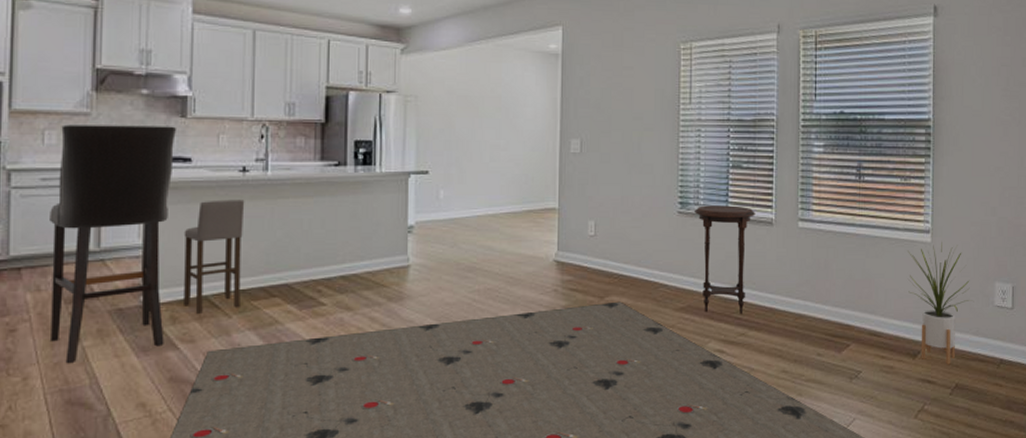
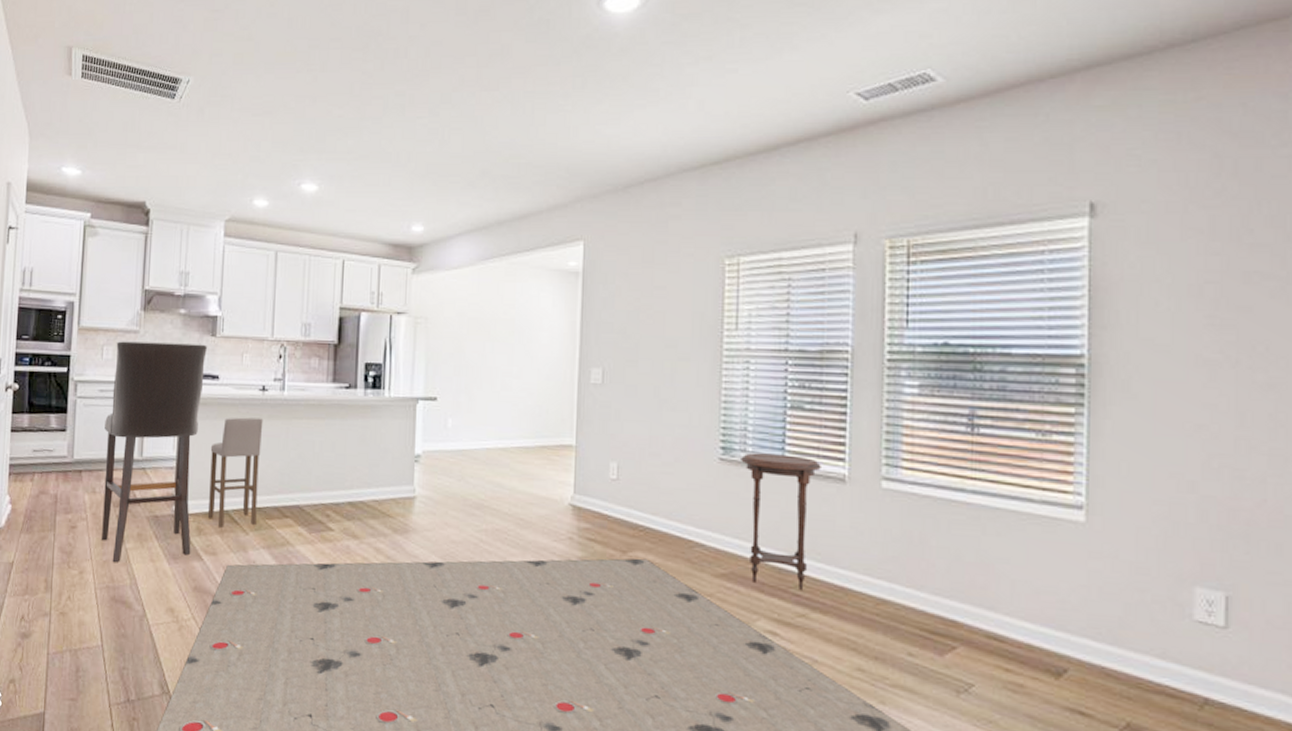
house plant: present [908,242,972,365] -> none [1047,523,1154,695]

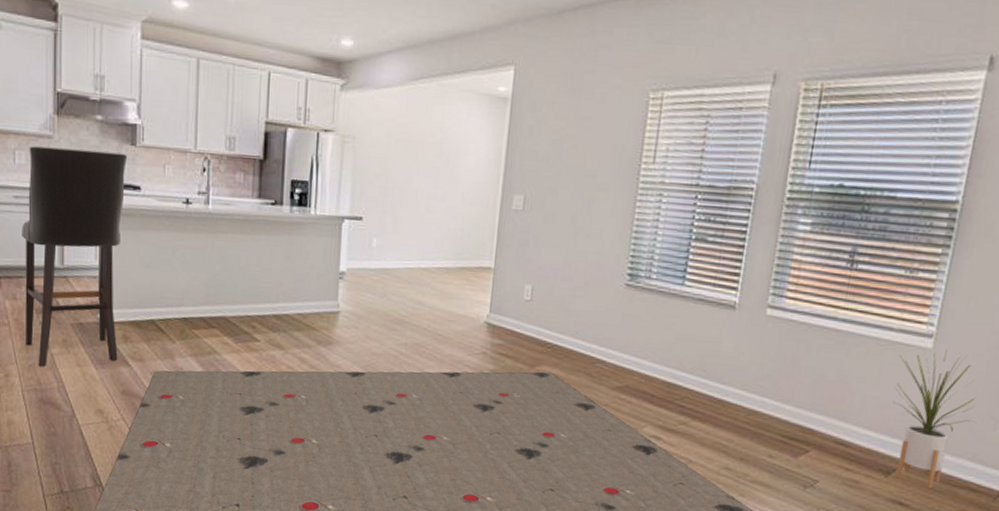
bar stool: present [208,417,264,528] -> none [134,229,188,336]
side table: present [741,452,821,591] -> none [643,280,716,403]
house plant: none [1047,523,1154,695] -> present [892,350,976,489]

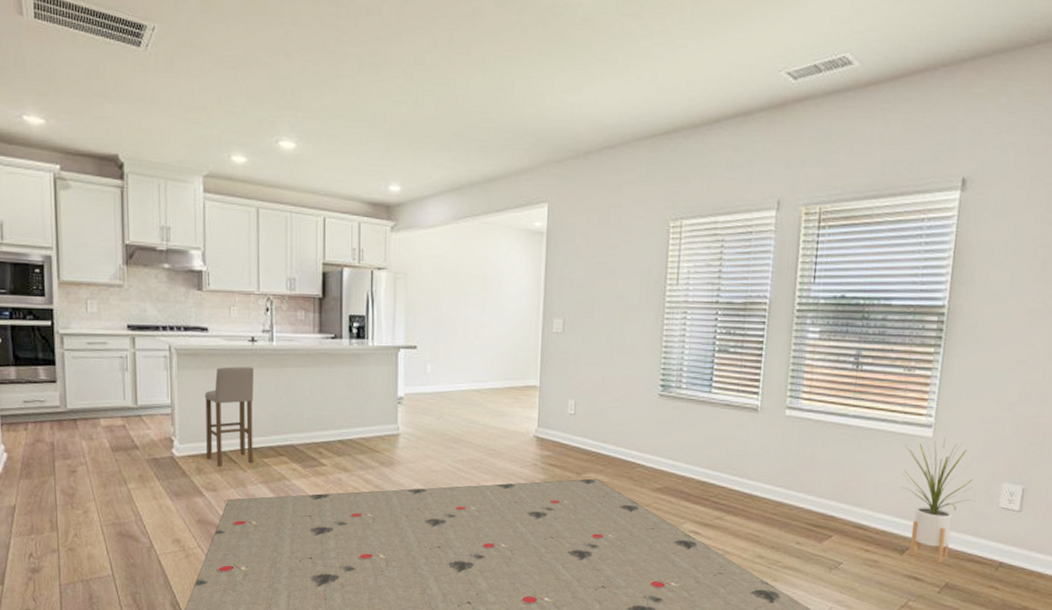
bar stool: present [22,146,128,367] -> none [96,295,195,502]
bar stool: none [134,229,188,336] -> present [204,366,255,467]

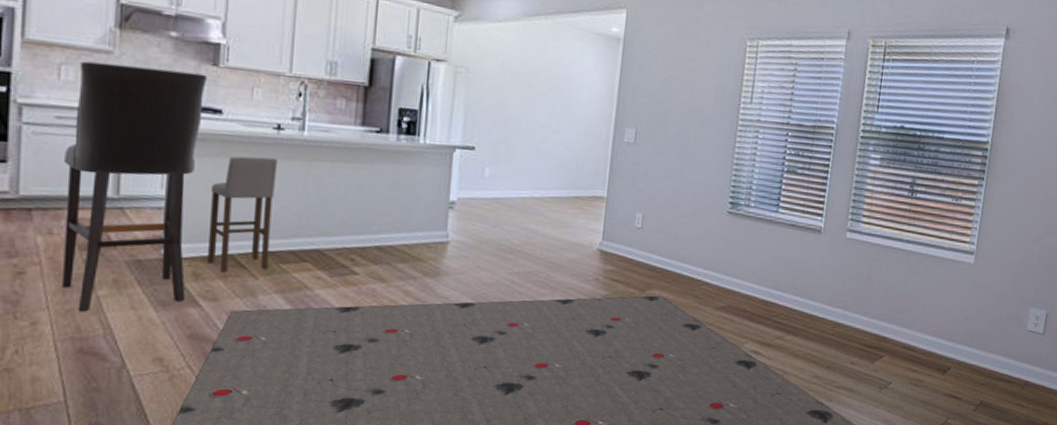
bar stool: none [96,295,195,502] -> present [63,61,208,312]
house plant: present [901,438,974,564] -> none [946,265,1007,383]

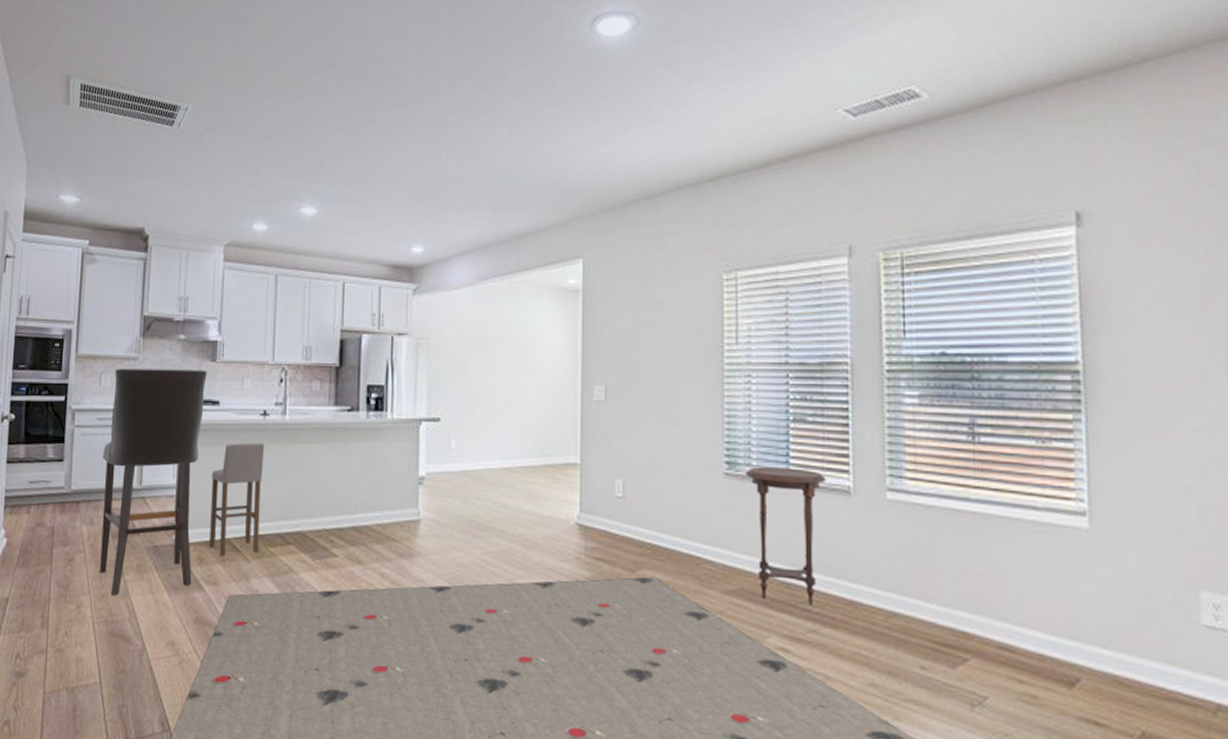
side table: none [744,207,805,319] -> present [746,466,826,606]

